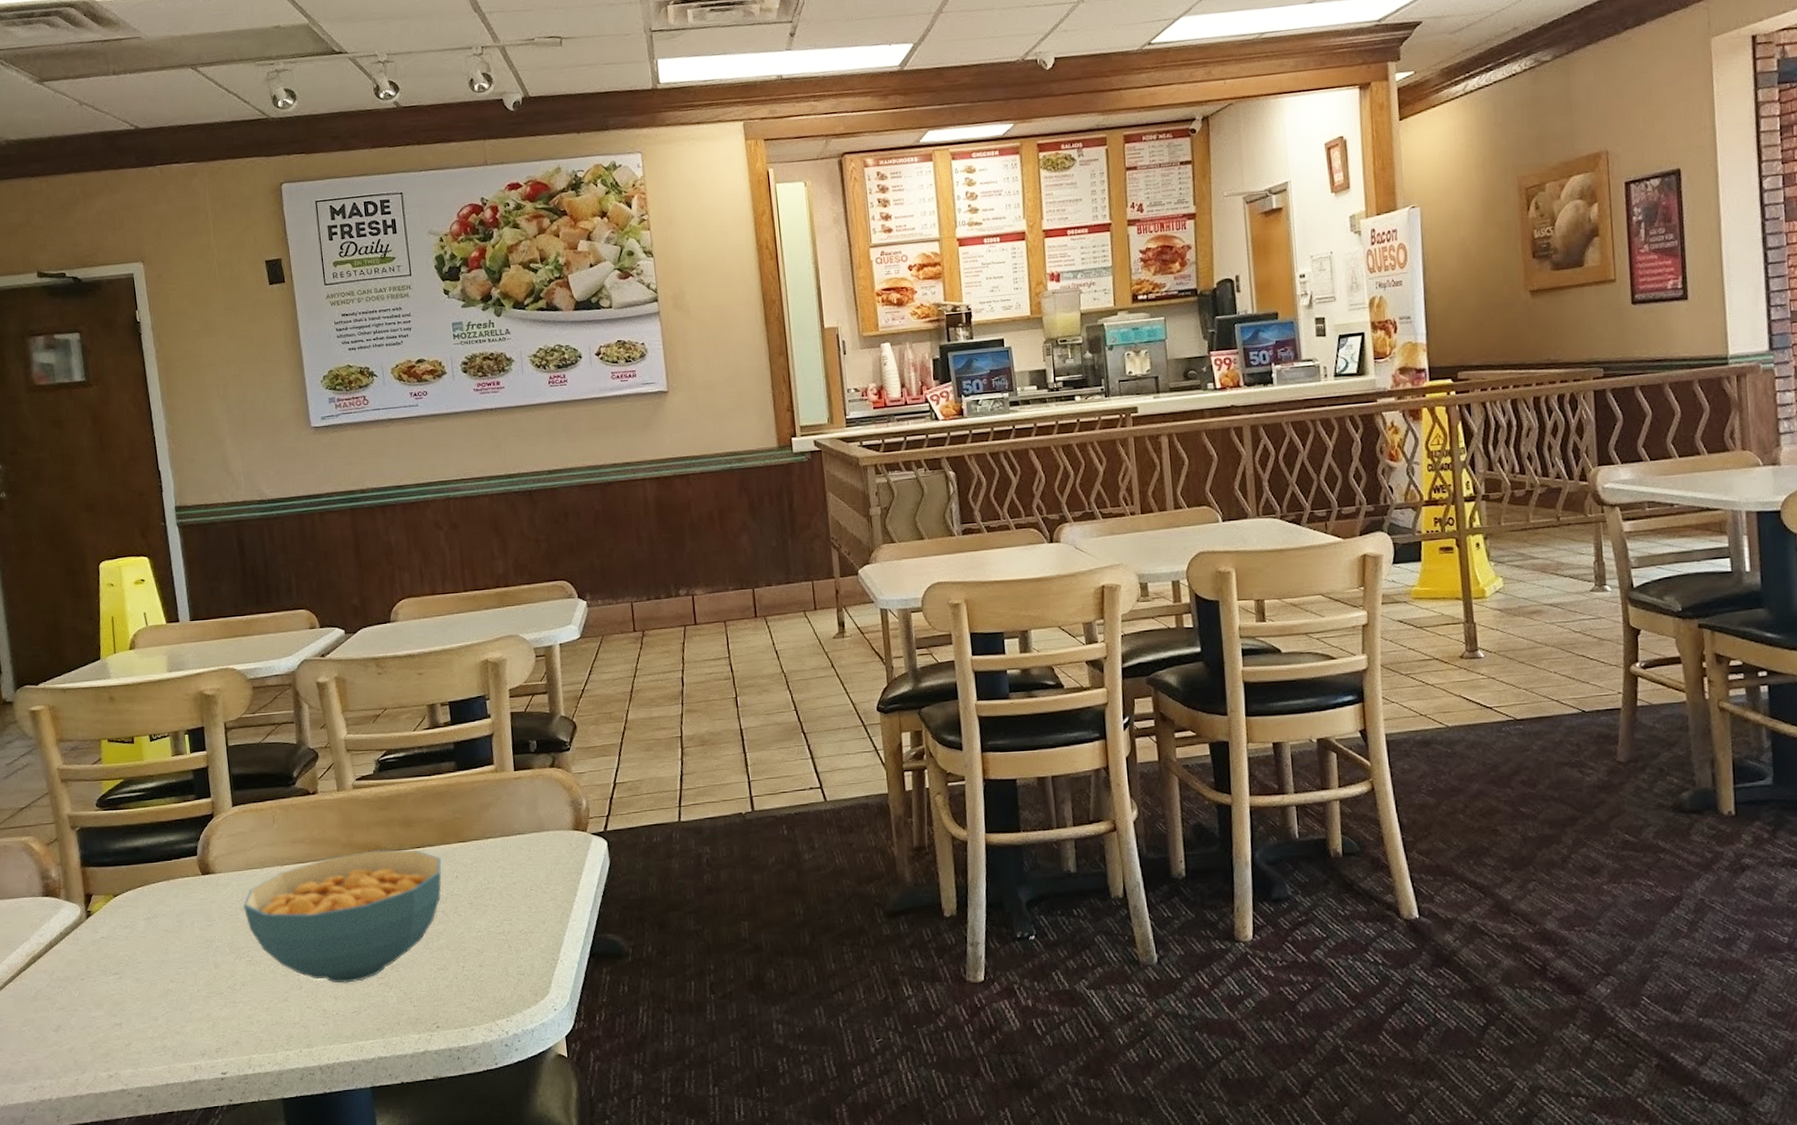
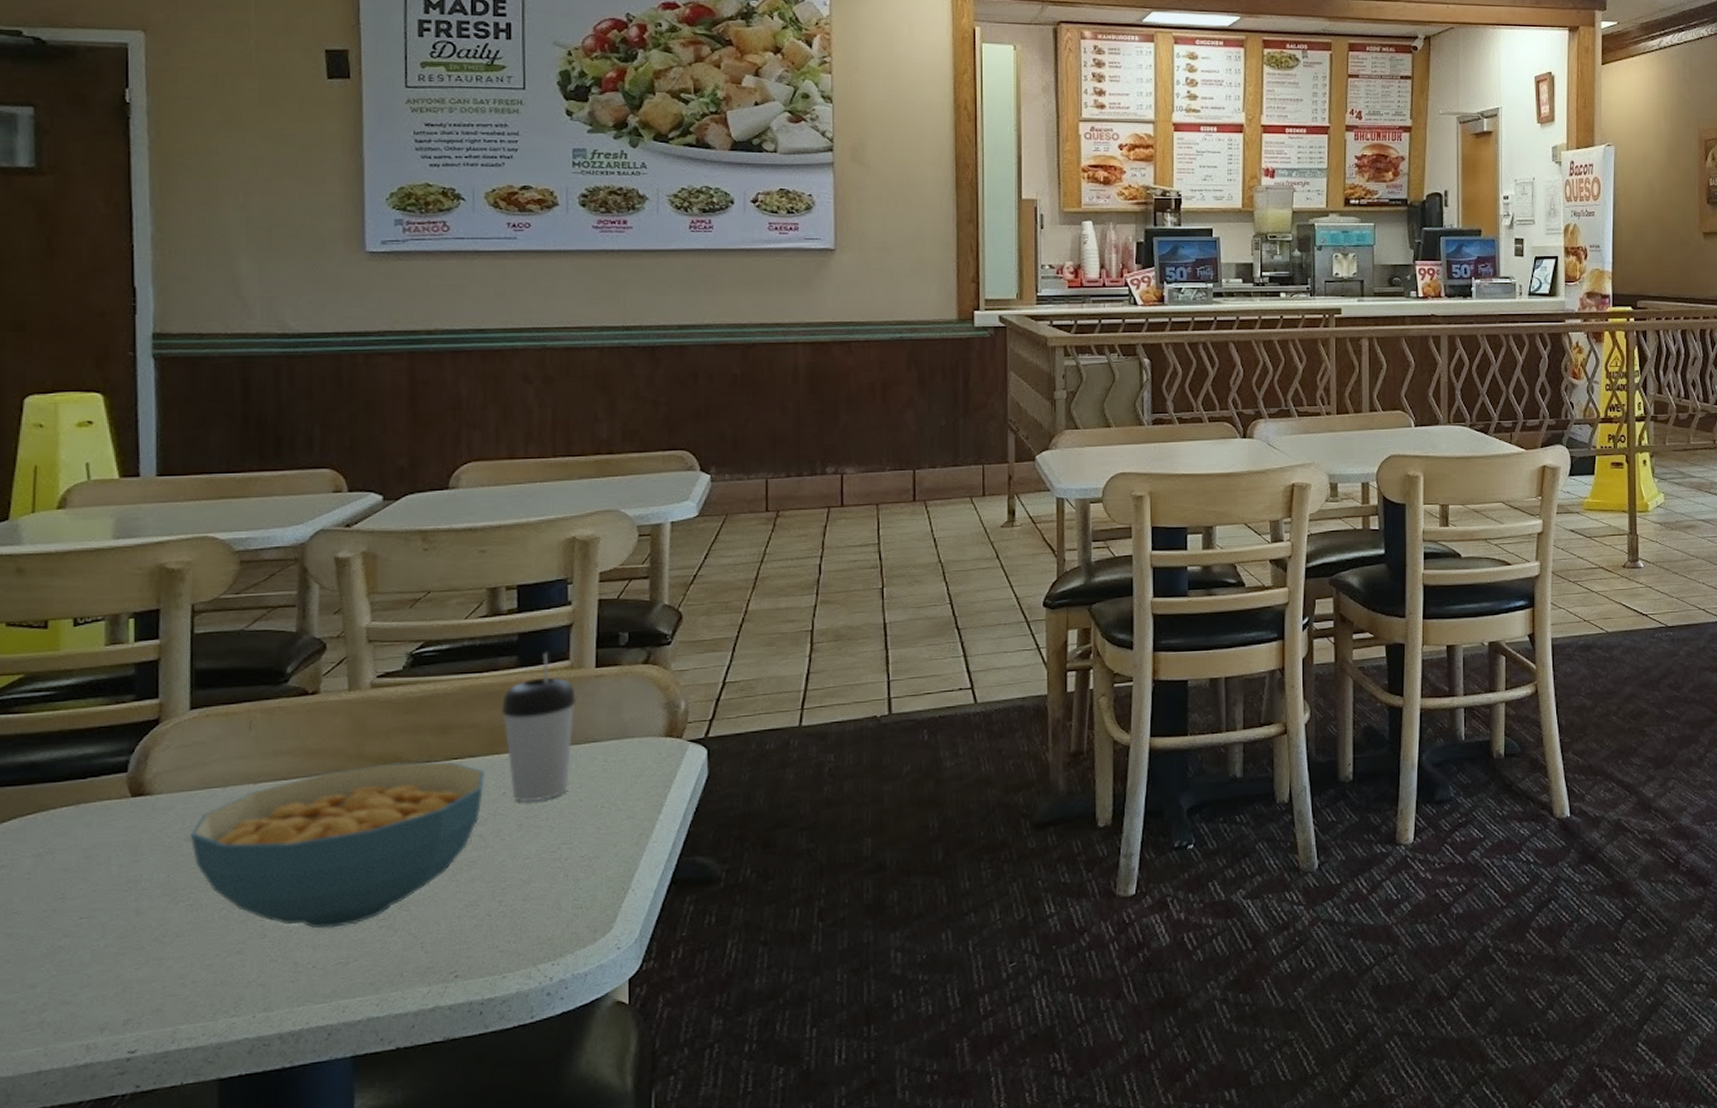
beverage cup: none [447,758,505,884] -> present [500,652,576,801]

